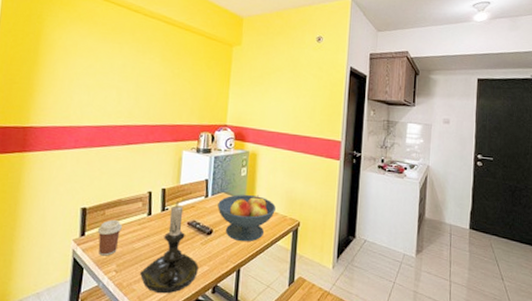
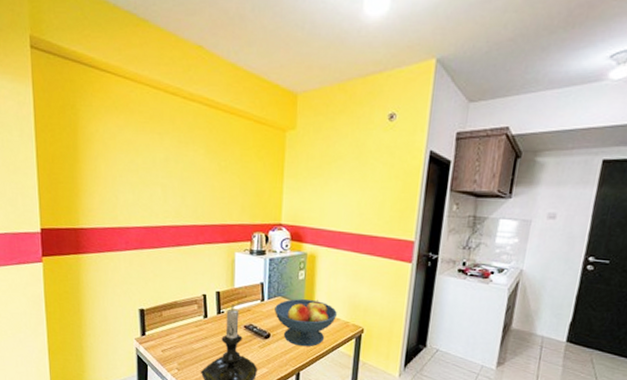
coffee cup: present [97,220,122,256] -> none [156,321,180,355]

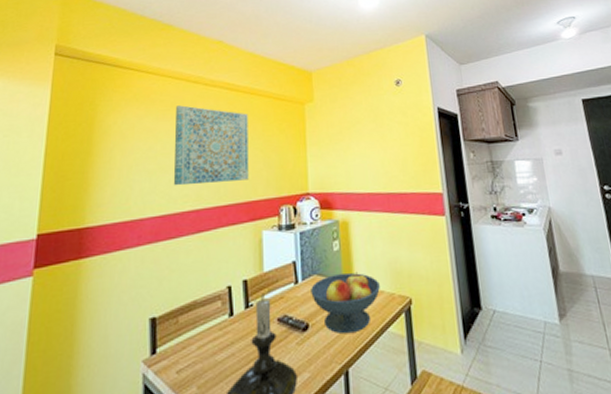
wall art: none [154,119,227,204] -> present [173,105,249,186]

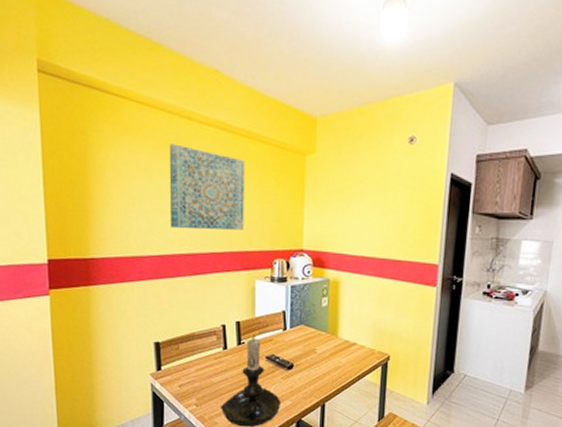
fruit bowl: present [311,271,380,335] -> none [297,327,362,377]

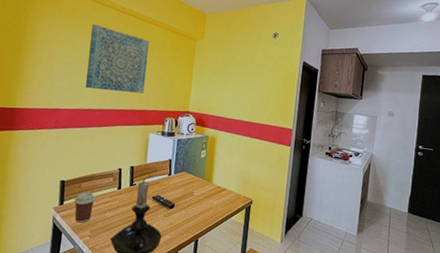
coffee cup: none [173,354,198,390] -> present [74,192,95,223]

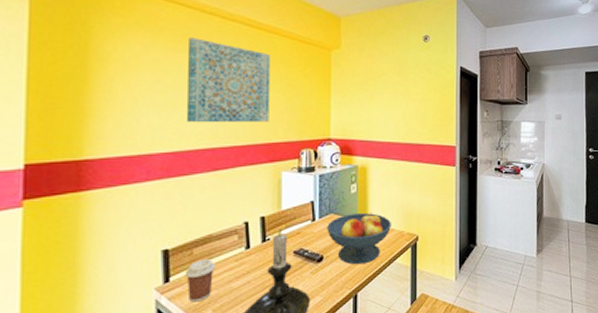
fruit bowl: none [179,174,231,216] -> present [327,212,391,265]

